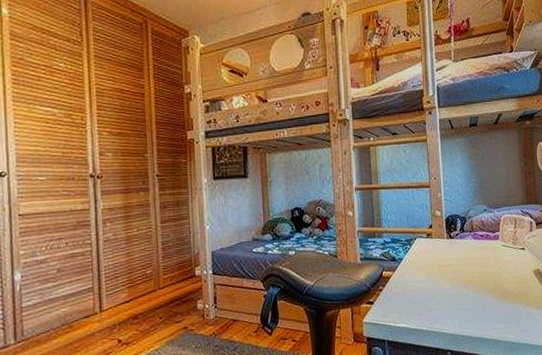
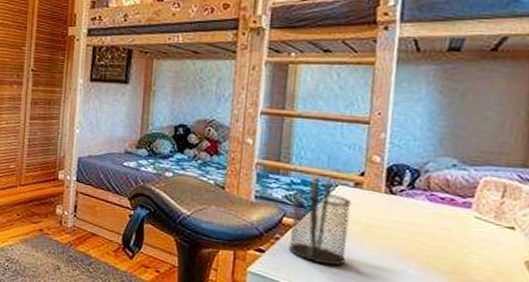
pencil holder: none [387,231,429,304] -> present [288,172,351,266]

